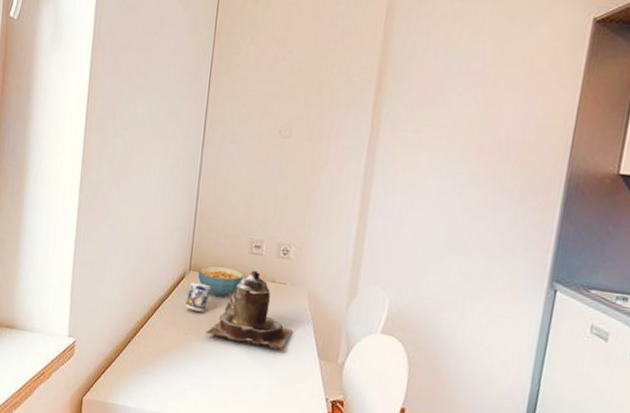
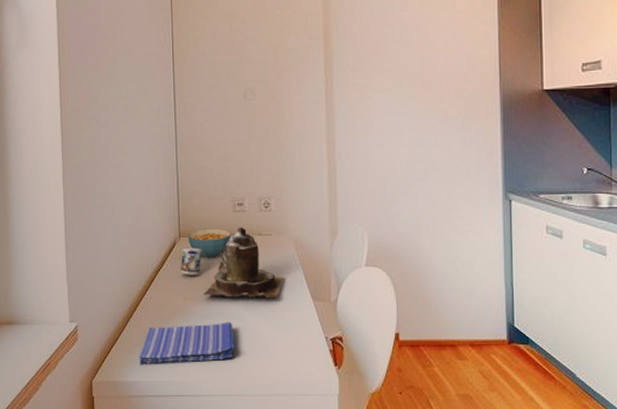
dish towel: none [131,355,232,402] -> present [138,322,235,365]

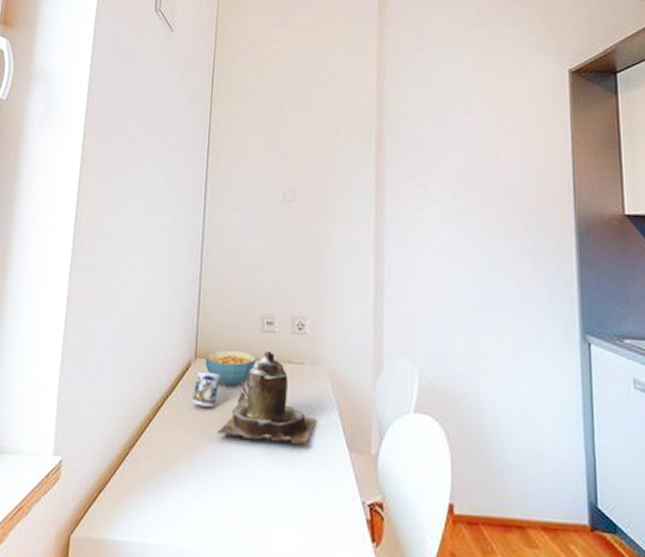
dish towel: present [138,322,235,365] -> none [130,469,250,522]

